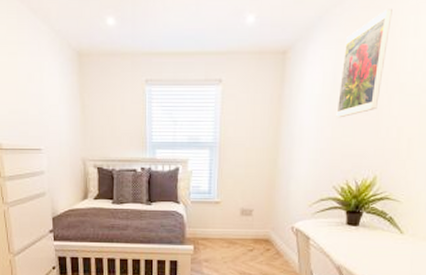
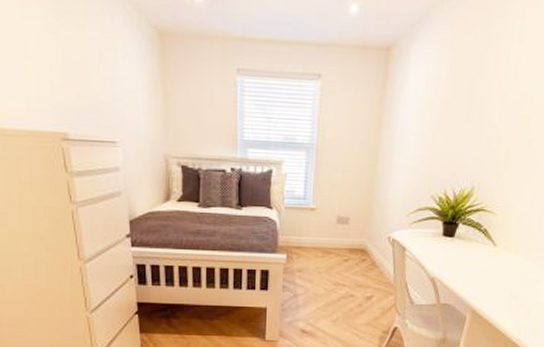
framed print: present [336,8,392,118] -> none [438,9,500,125]

